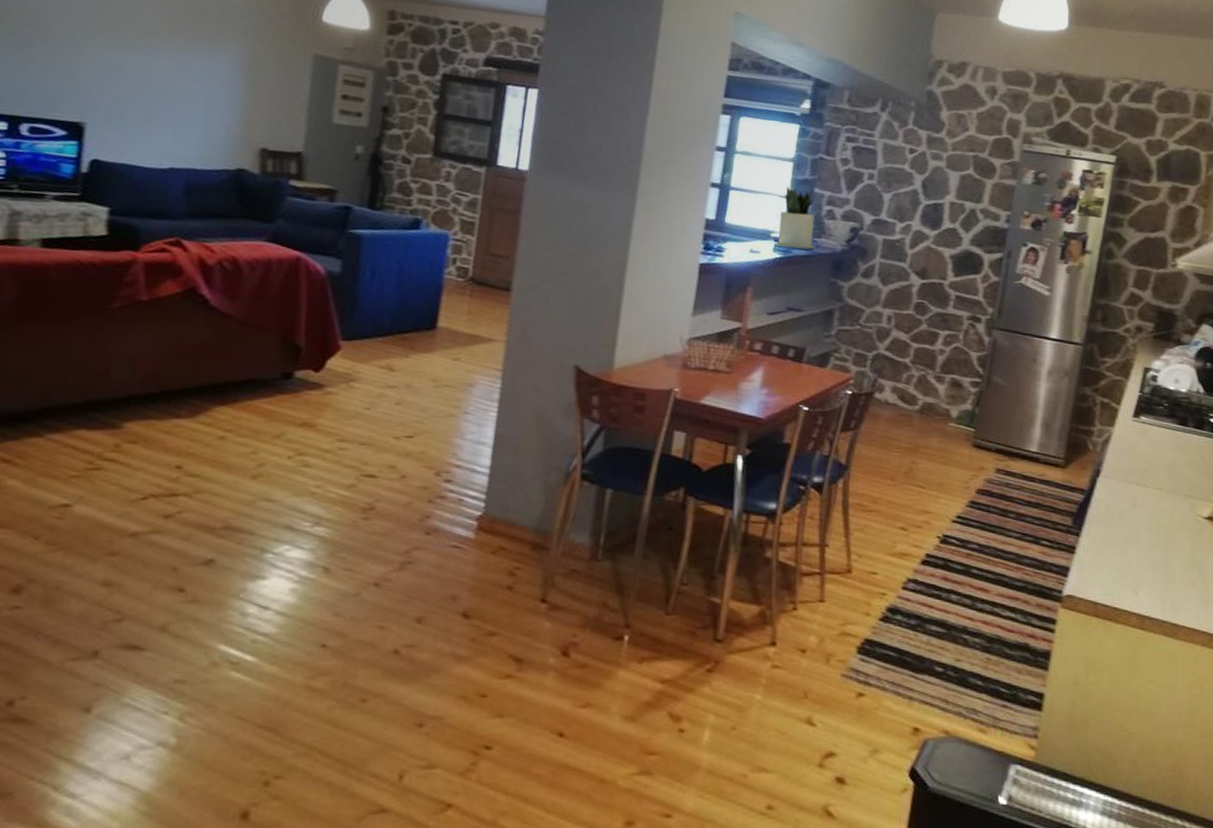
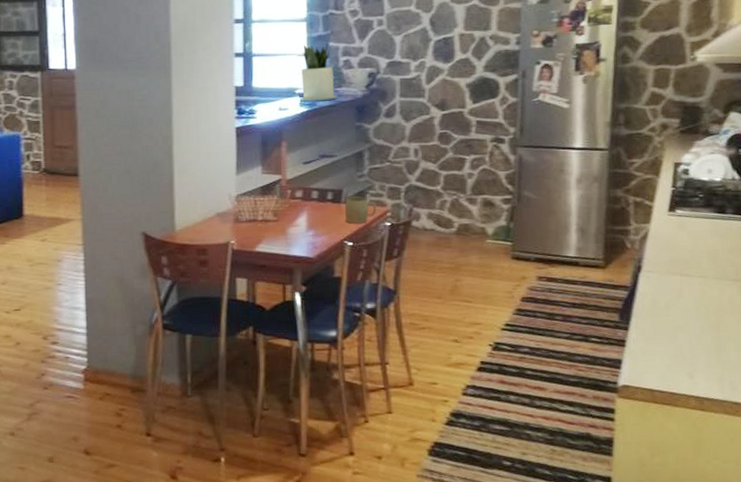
mug: none [804,357,840,389] -> present [345,196,377,225]

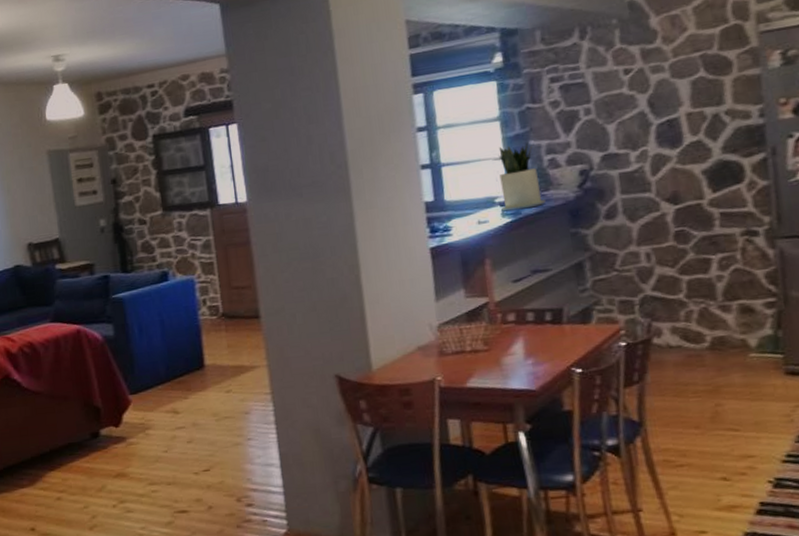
mug: present [345,196,377,225] -> none [567,314,607,348]

